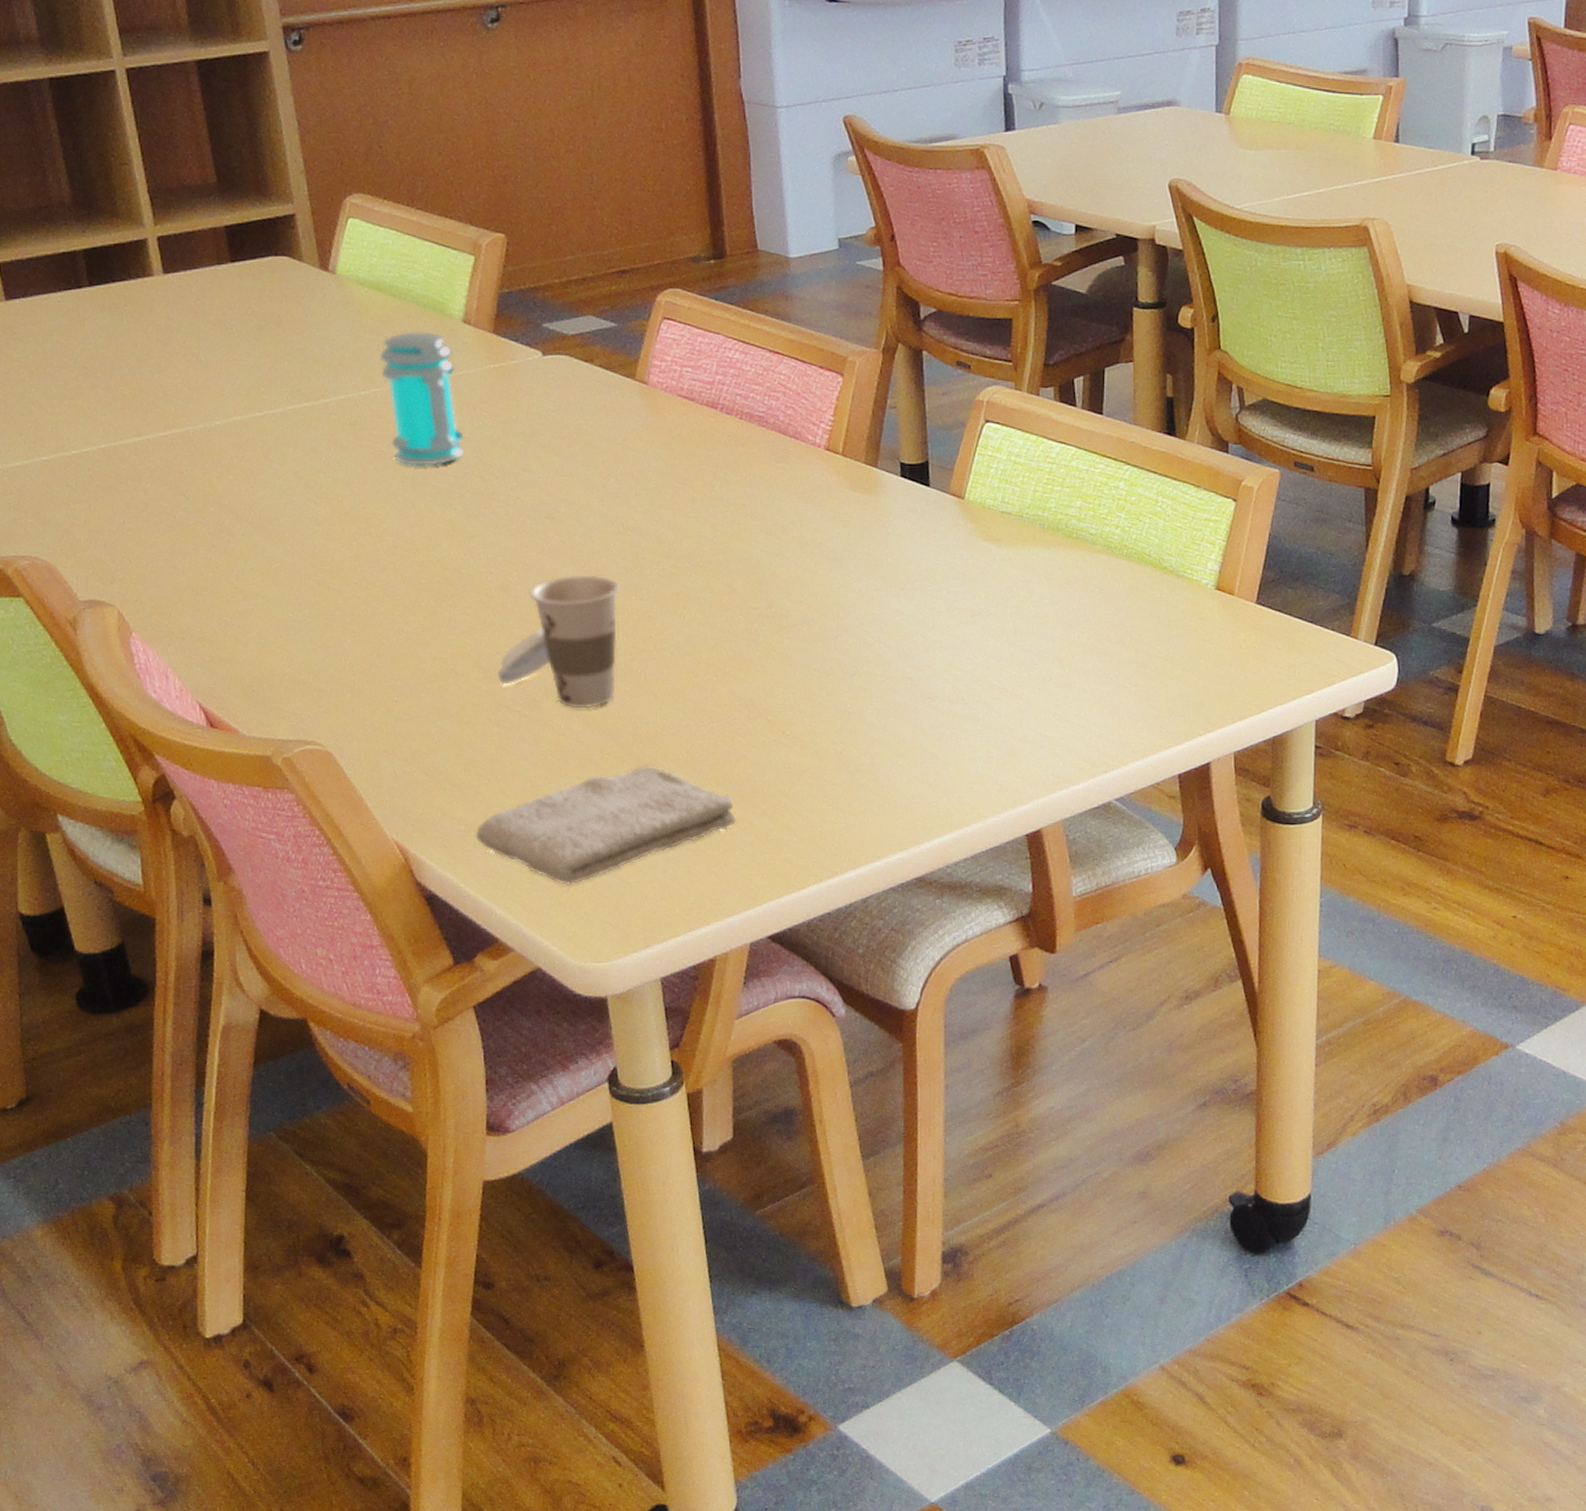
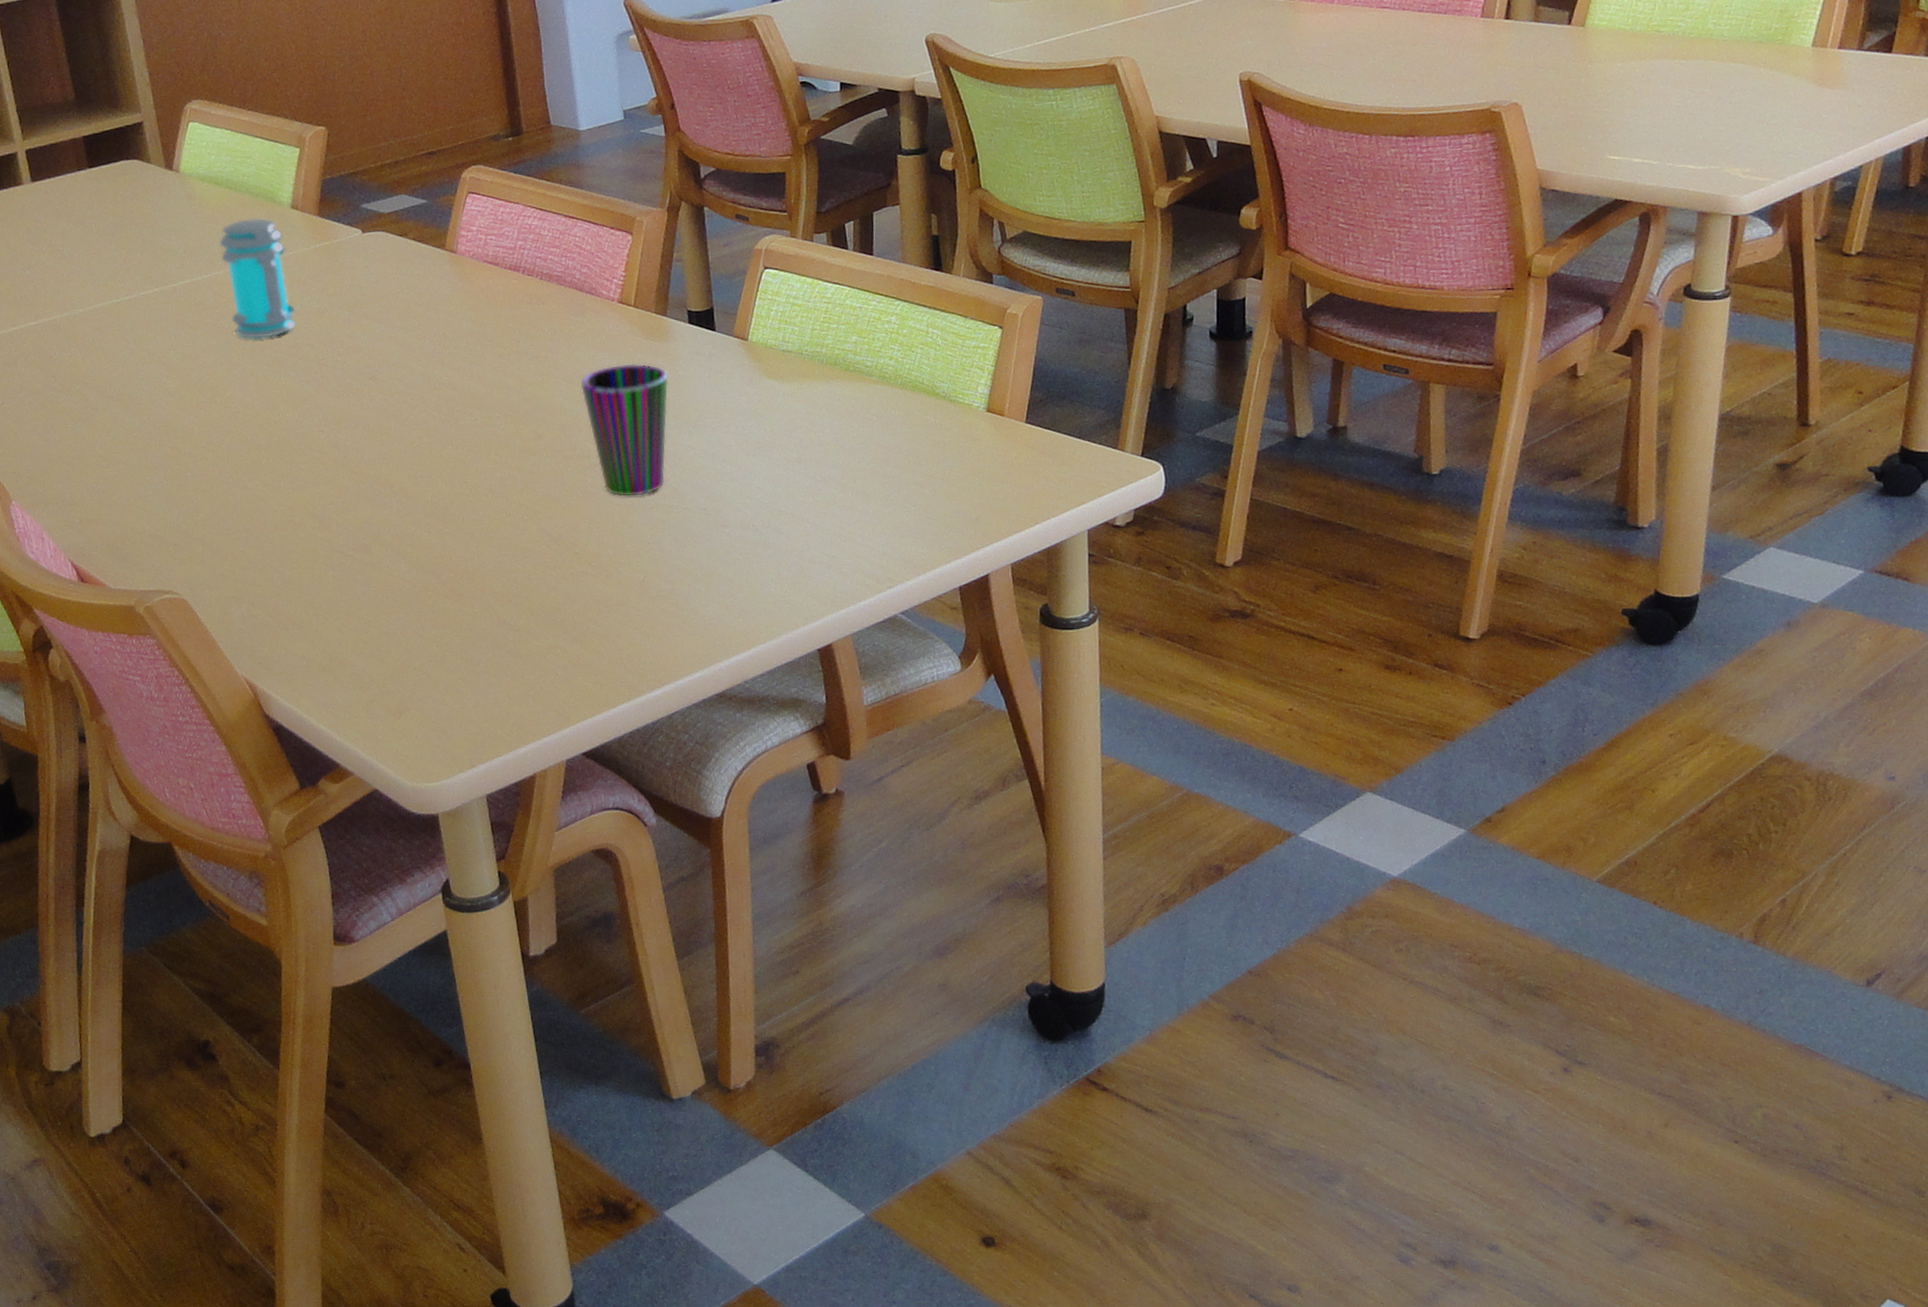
washcloth: present [475,765,736,885] -> none [315,599,549,712]
cup: present [497,575,621,709] -> none [330,428,438,551]
cup: none [780,517,877,661] -> present [580,363,669,497]

